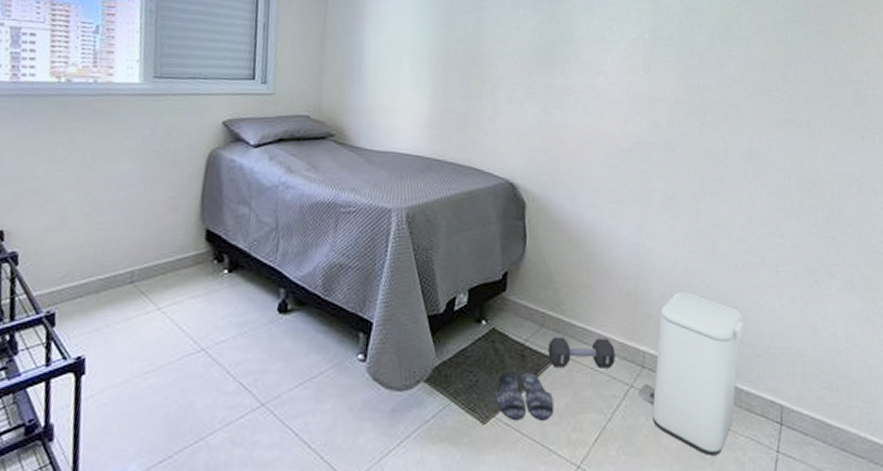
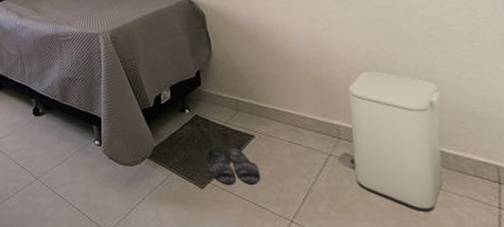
dumbbell: present [548,336,615,368] -> none [246,116,311,142]

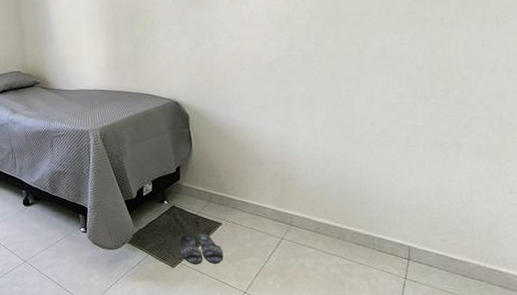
pedal bin: present [337,70,444,211] -> none [288,169,377,282]

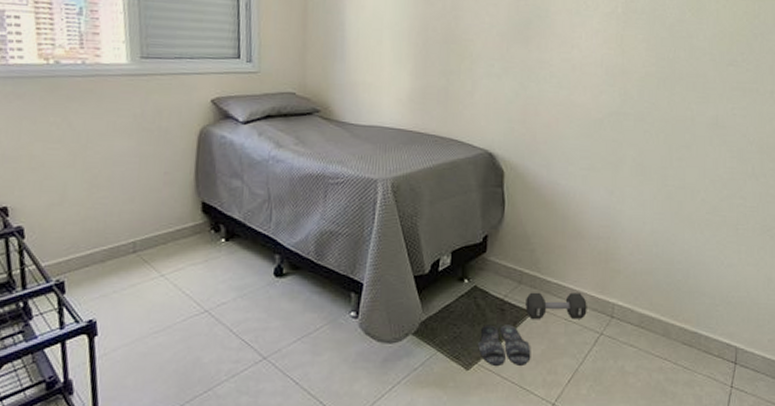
dumbbell: none [216,207,269,229] -> present [525,292,587,319]

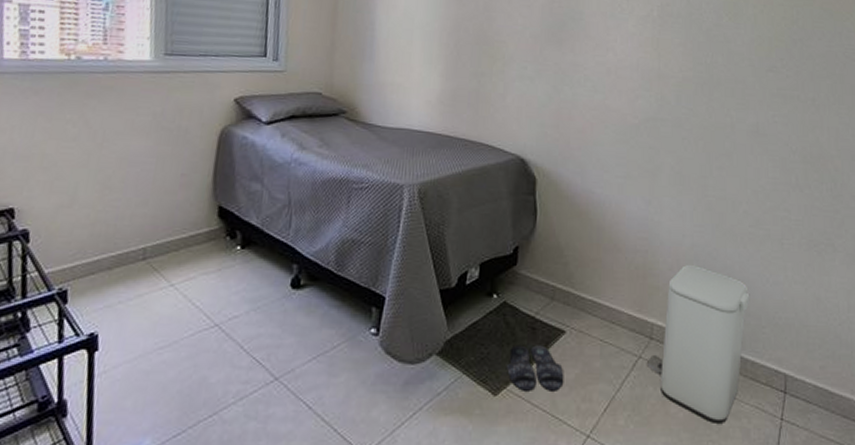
dumbbell: present [525,292,587,319] -> none [558,309,624,340]
pedal bin: none [607,249,706,391] -> present [646,264,750,423]

